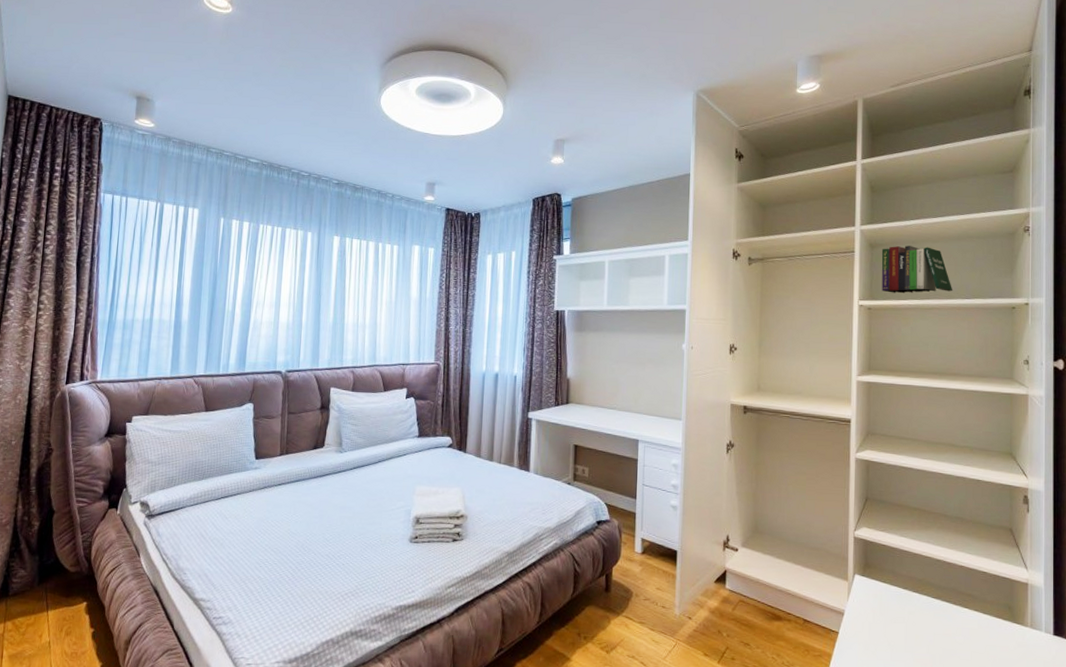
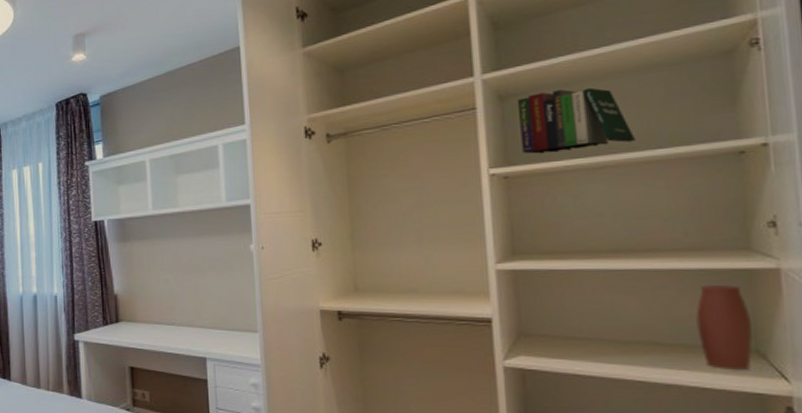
vase: none [978,403,1010,467] -> present [696,284,754,370]

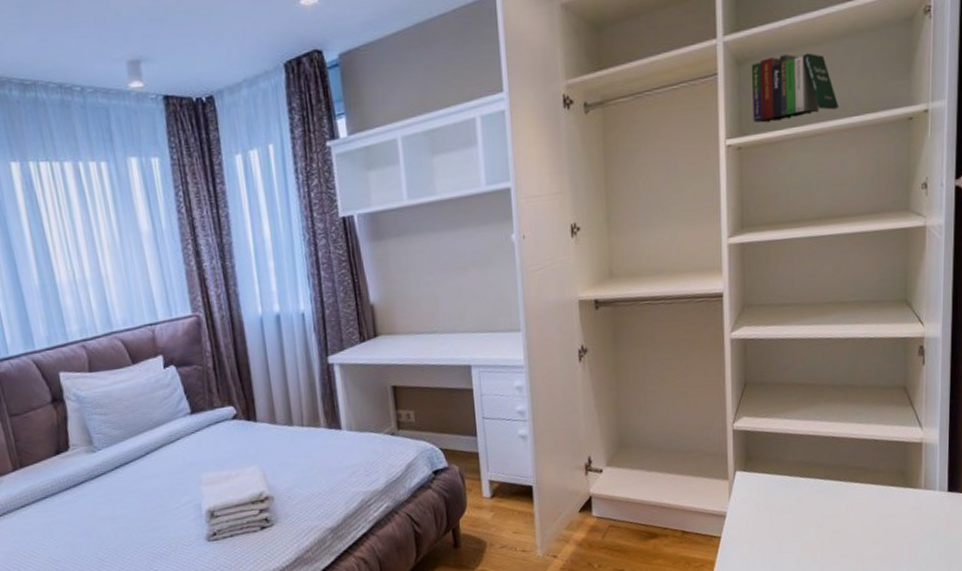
vase: present [696,284,754,370] -> none [869,243,905,320]

